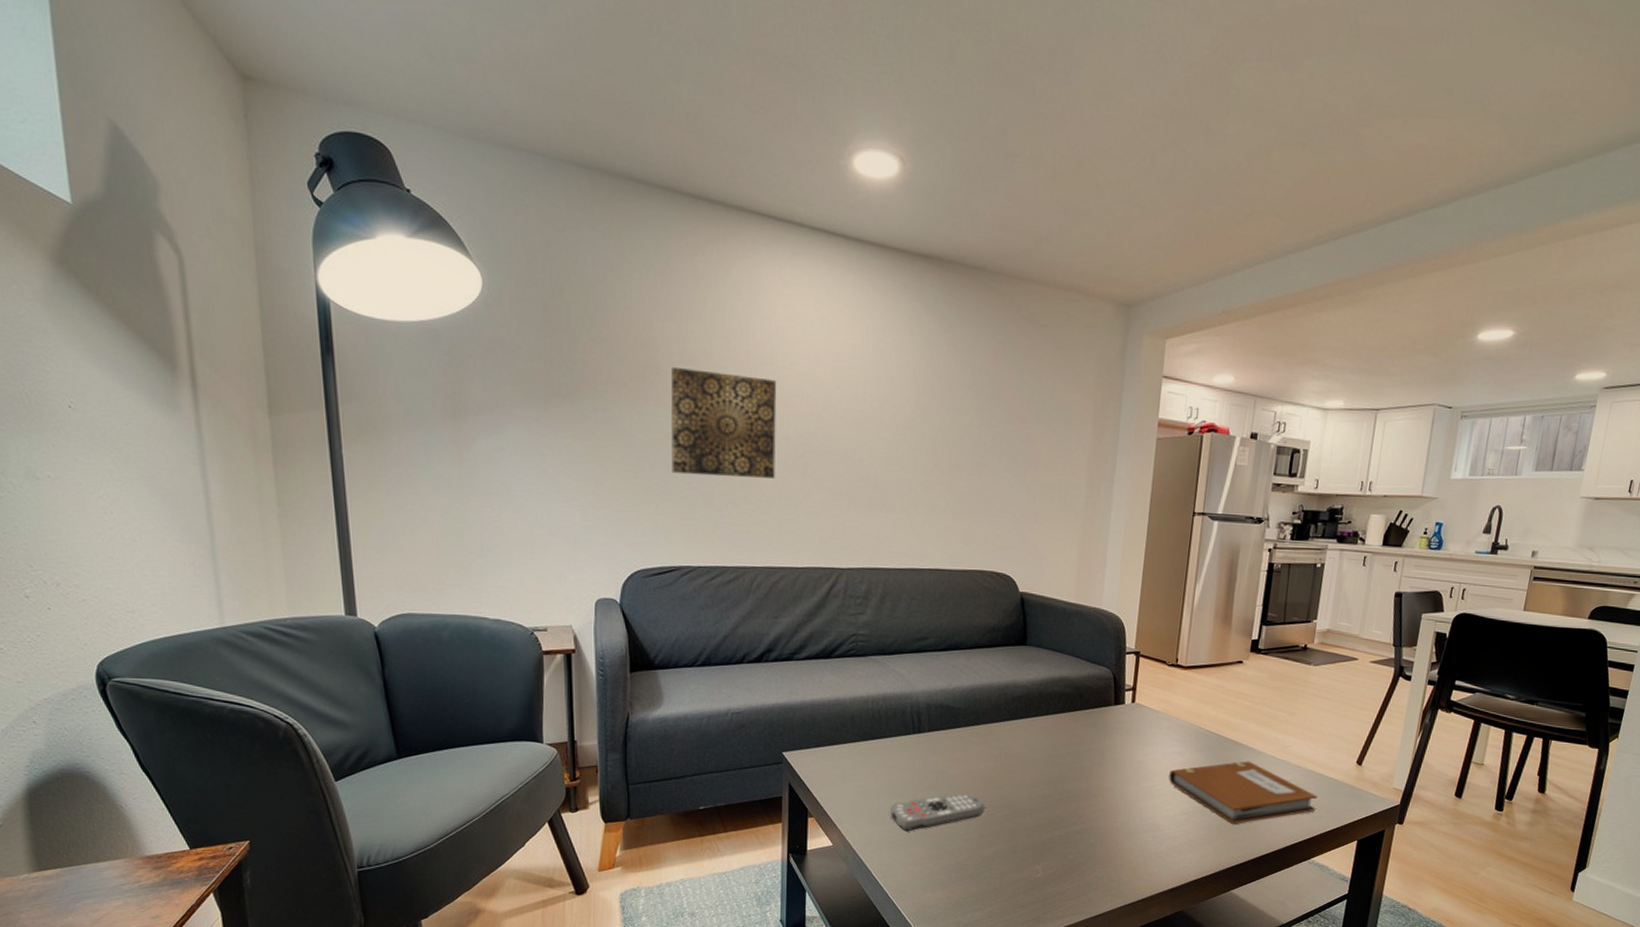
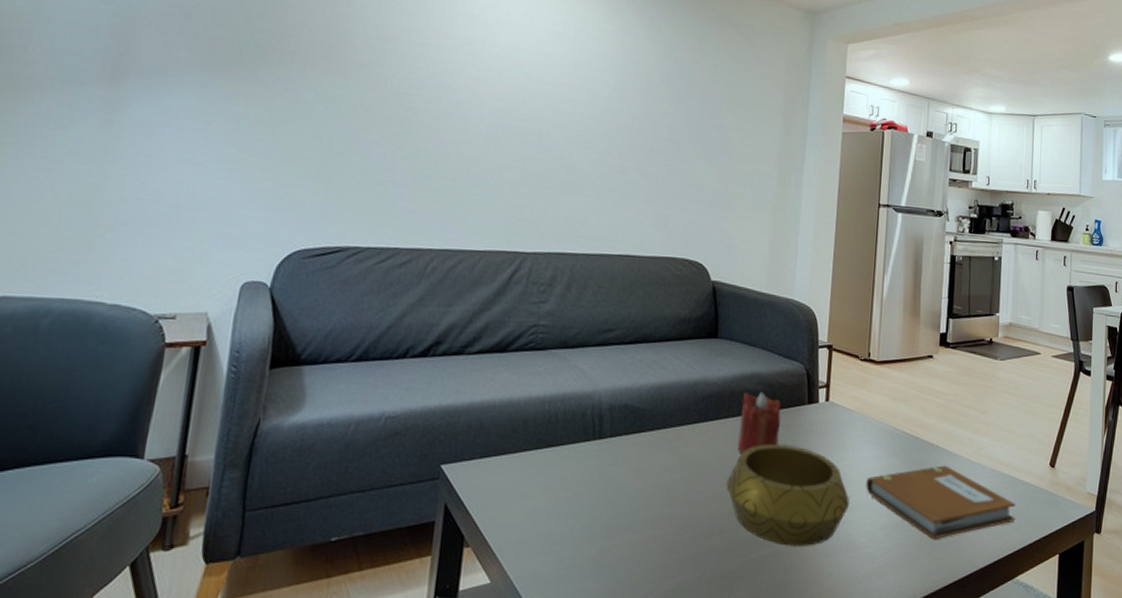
wall art: present [671,366,777,478] -> none [351,41,475,157]
remote control: present [889,793,985,831] -> none [561,510,669,560]
decorative bowl: none [1035,740,1152,826] -> present [726,445,849,546]
candle: none [1046,694,1088,748] -> present [737,392,781,455]

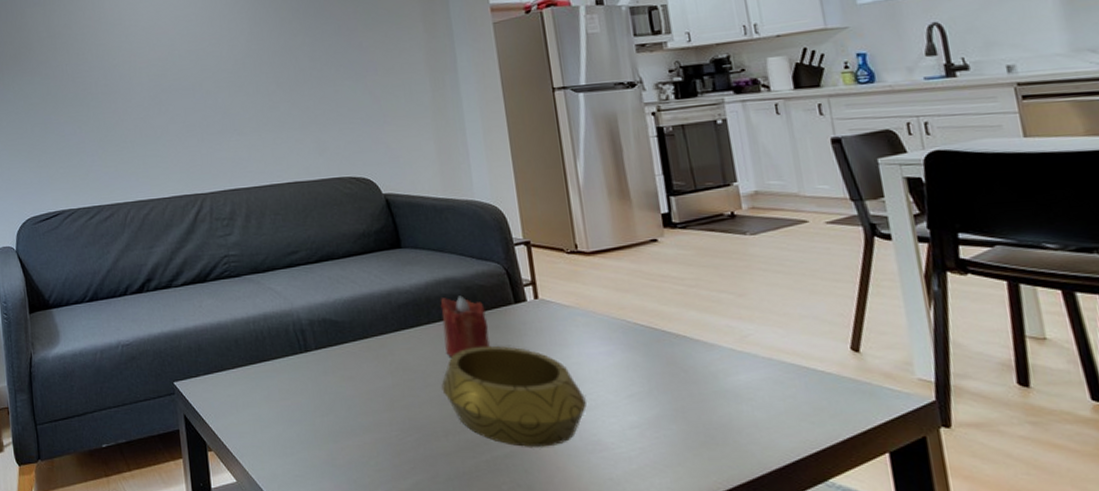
notebook: present [866,465,1016,539] -> none [602,357,814,438]

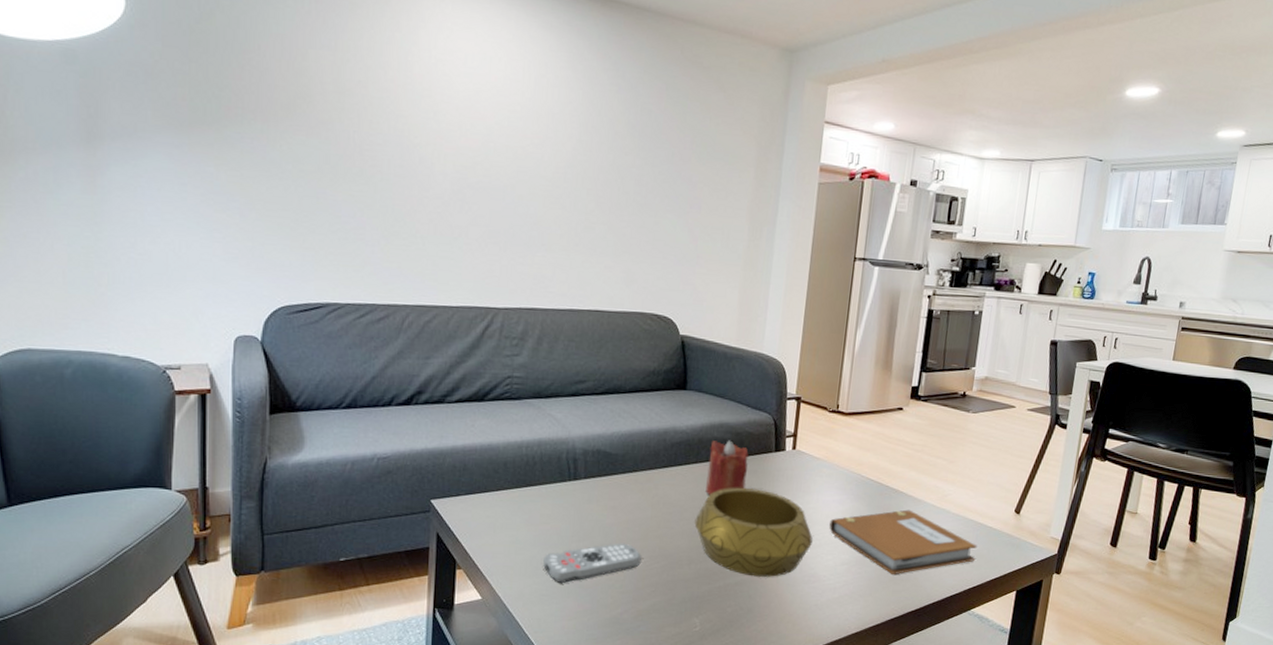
remote control: none [289,415,392,462] -> present [542,543,642,583]
notebook: none [602,357,814,438] -> present [829,509,977,574]

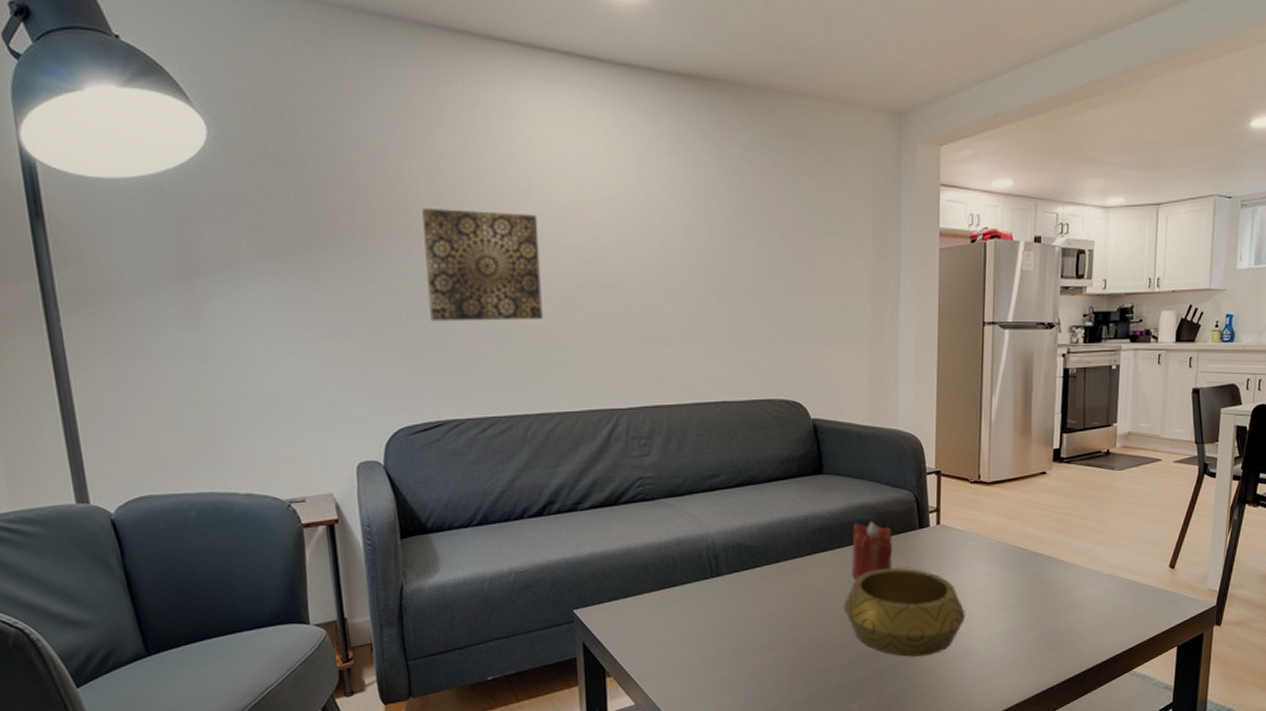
wall art: none [321,96,435,214] -> present [422,207,543,322]
remote control: present [542,543,642,583] -> none [692,635,793,681]
notebook: present [829,509,977,574] -> none [981,574,1134,642]

